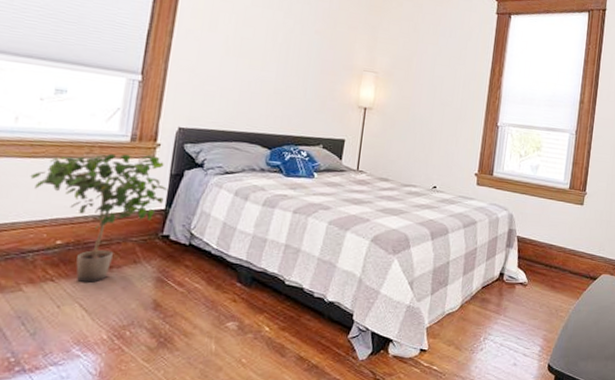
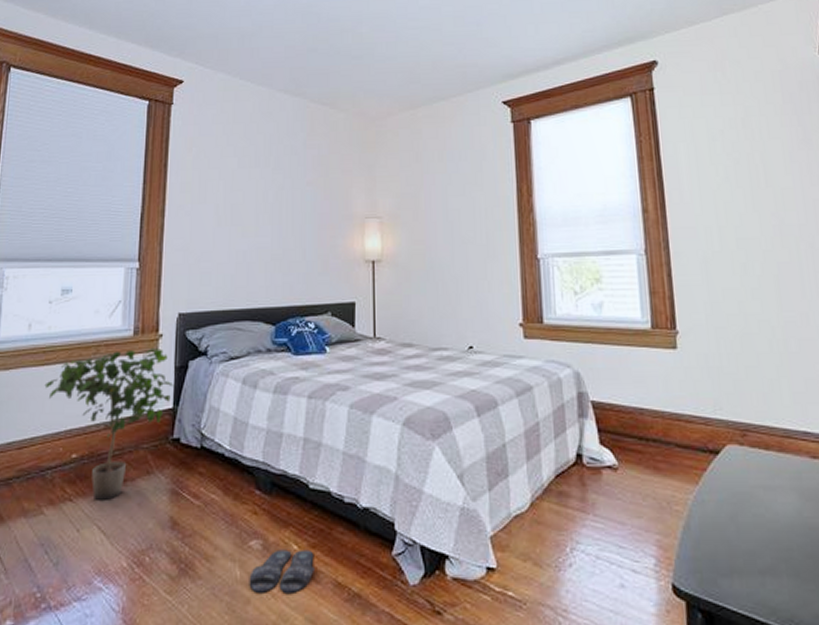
slippers: none [222,330,283,365] -> present [249,549,316,595]

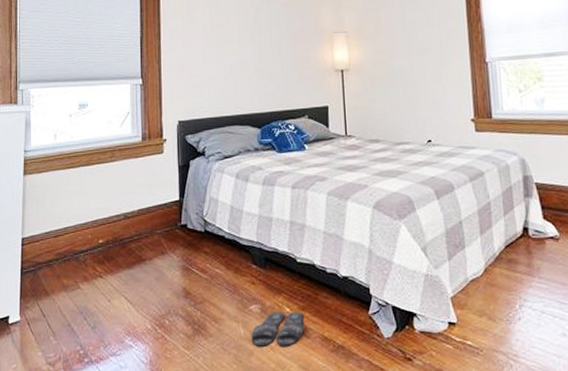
potted plant: present [44,347,174,500] -> none [72,150,179,276]

